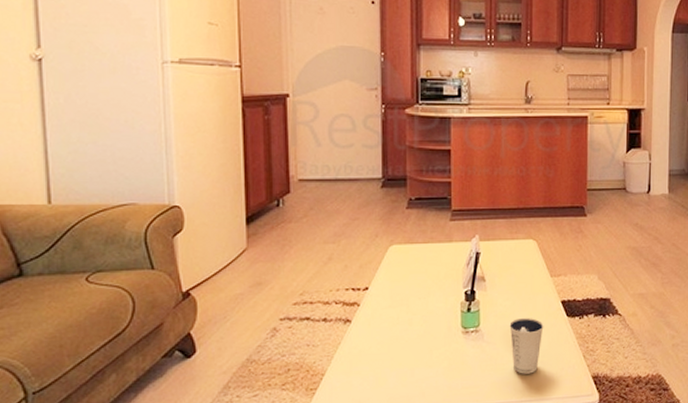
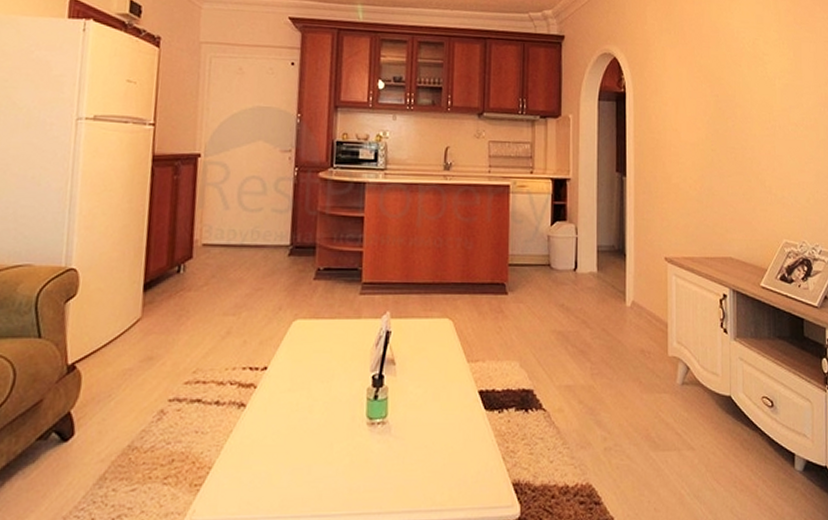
dixie cup: present [509,318,544,374] -> none [420,410,459,477]

